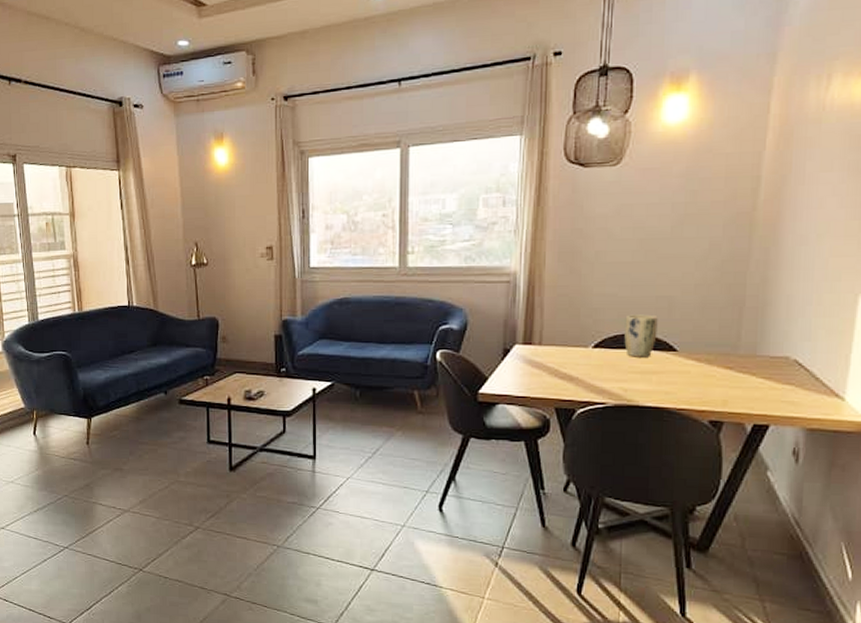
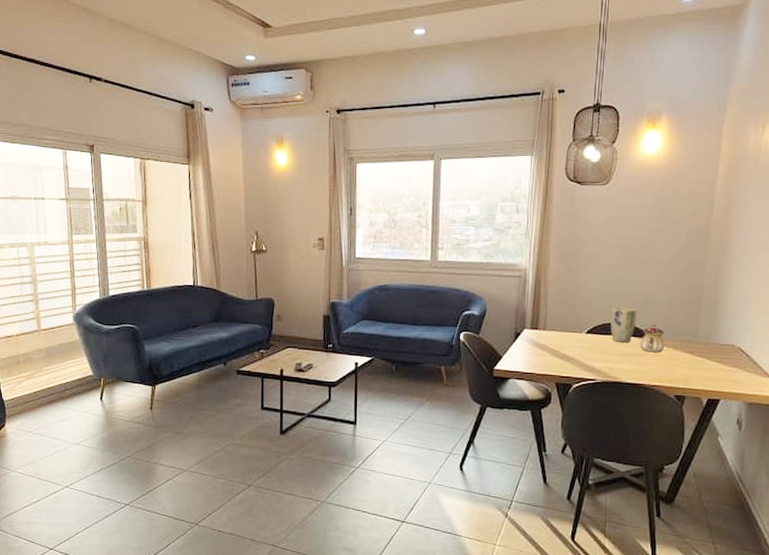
teapot: none [663,334,695,369] -> present [640,324,665,353]

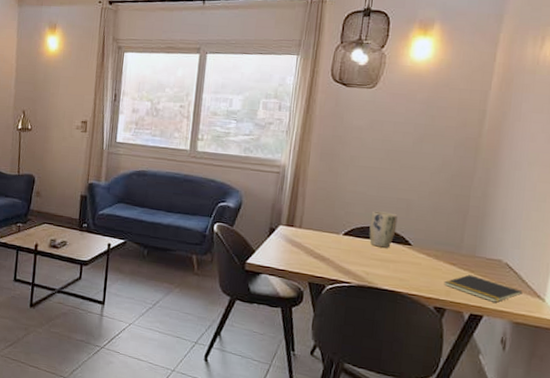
teapot: present [640,324,665,353] -> none [399,232,427,261]
notepad: none [682,361,755,386] -> present [443,274,523,303]

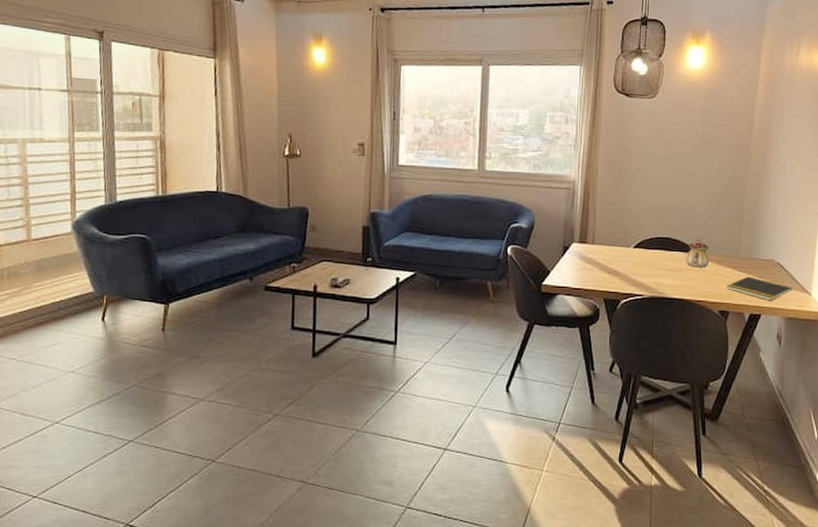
plant pot: present [369,211,398,248] -> none [657,221,682,257]
teapot: none [399,232,427,261] -> present [686,239,709,268]

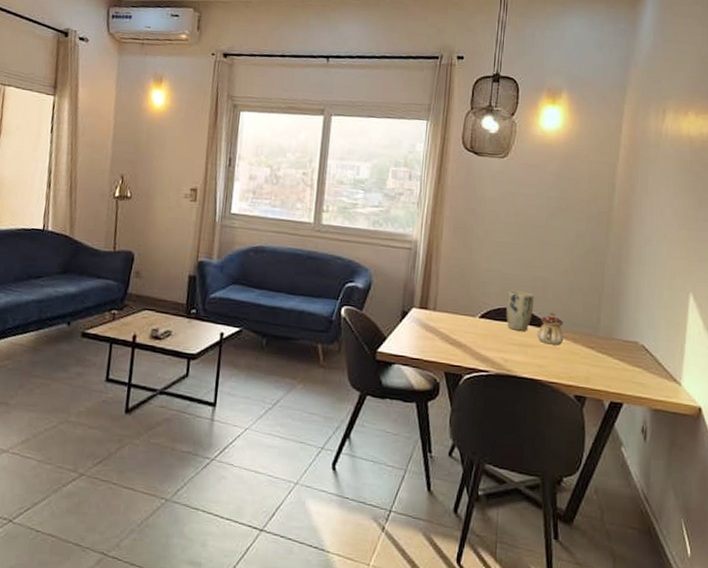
plant pot: none [657,221,682,257] -> present [506,290,534,331]
notepad: present [726,276,793,301] -> none [583,358,660,388]

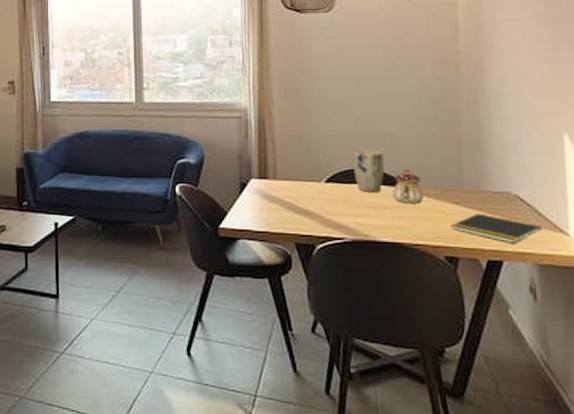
notepad: none [583,358,660,388] -> present [450,213,542,243]

